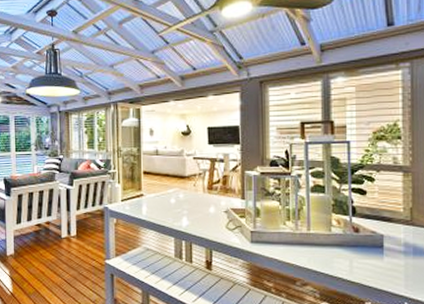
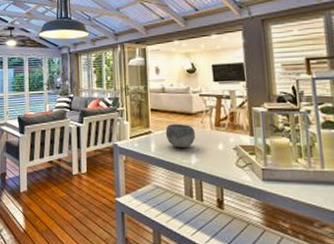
bowl: none [157,187,188,211] -> present [165,124,196,148]

